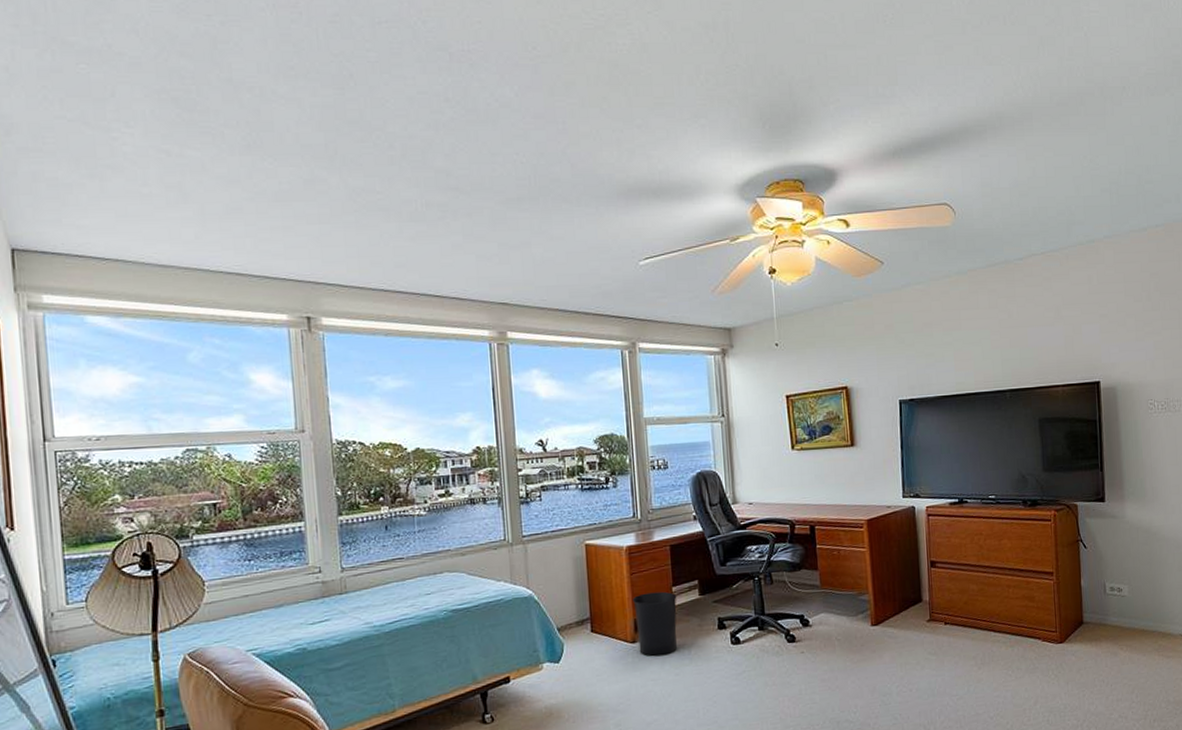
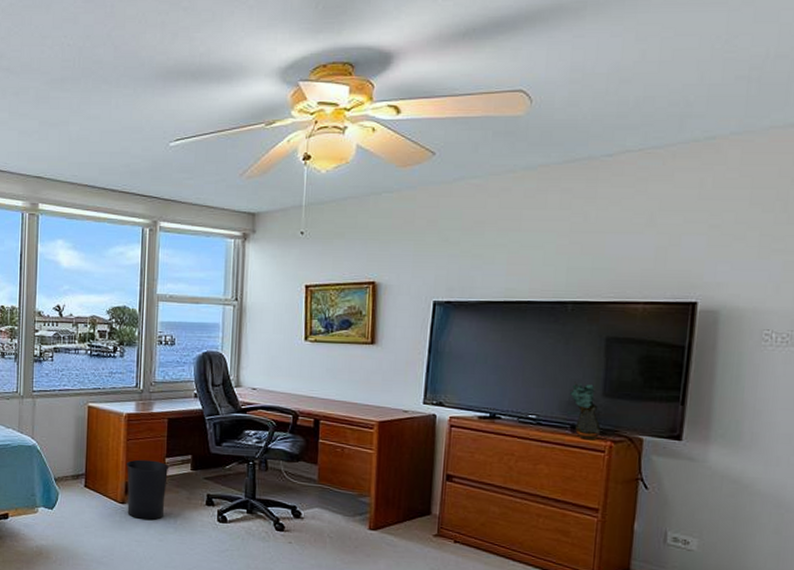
vase: none [1017,460,1046,513] -> present [569,381,601,442]

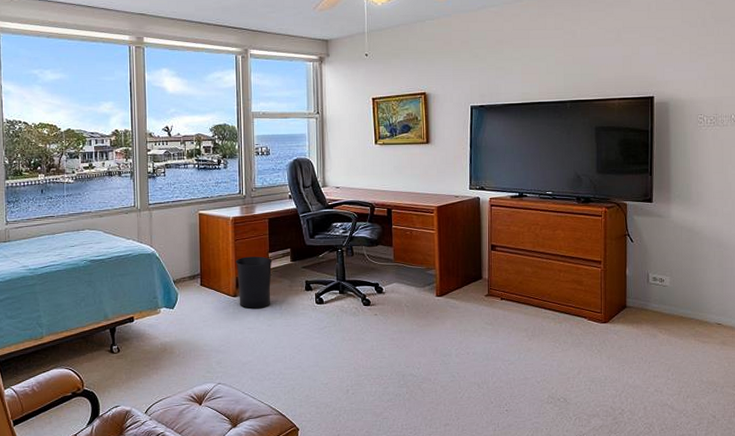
vase: present [569,381,601,442] -> none [573,163,598,209]

